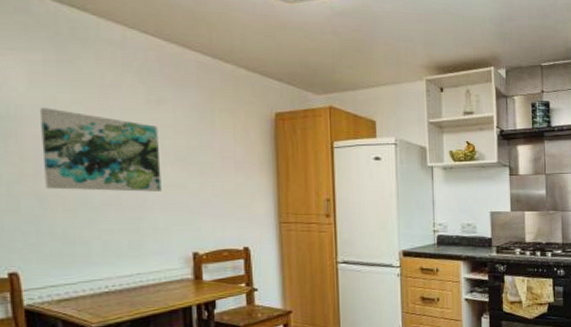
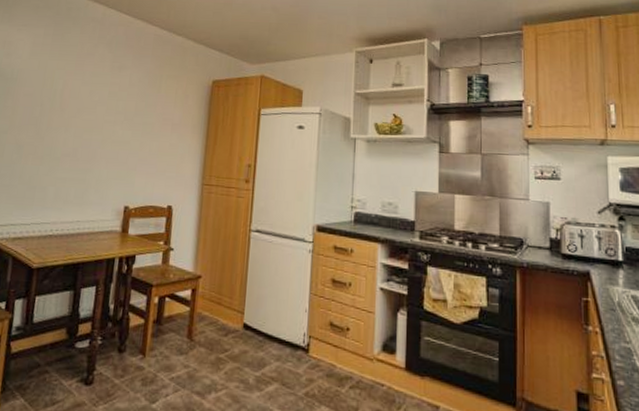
wall art: present [39,107,162,192] -> none [25,71,116,147]

